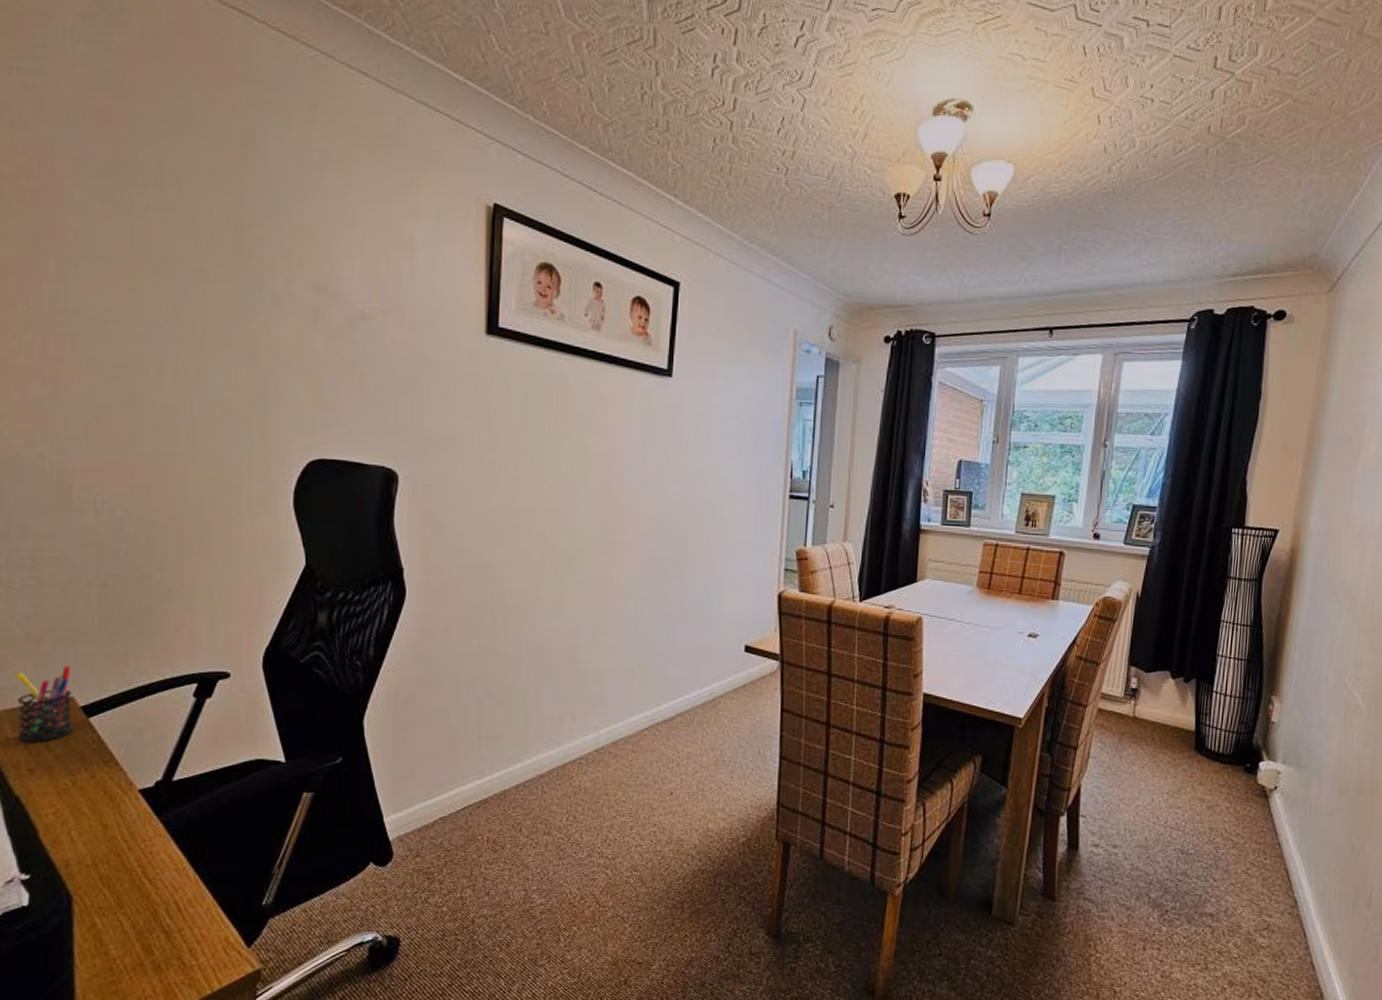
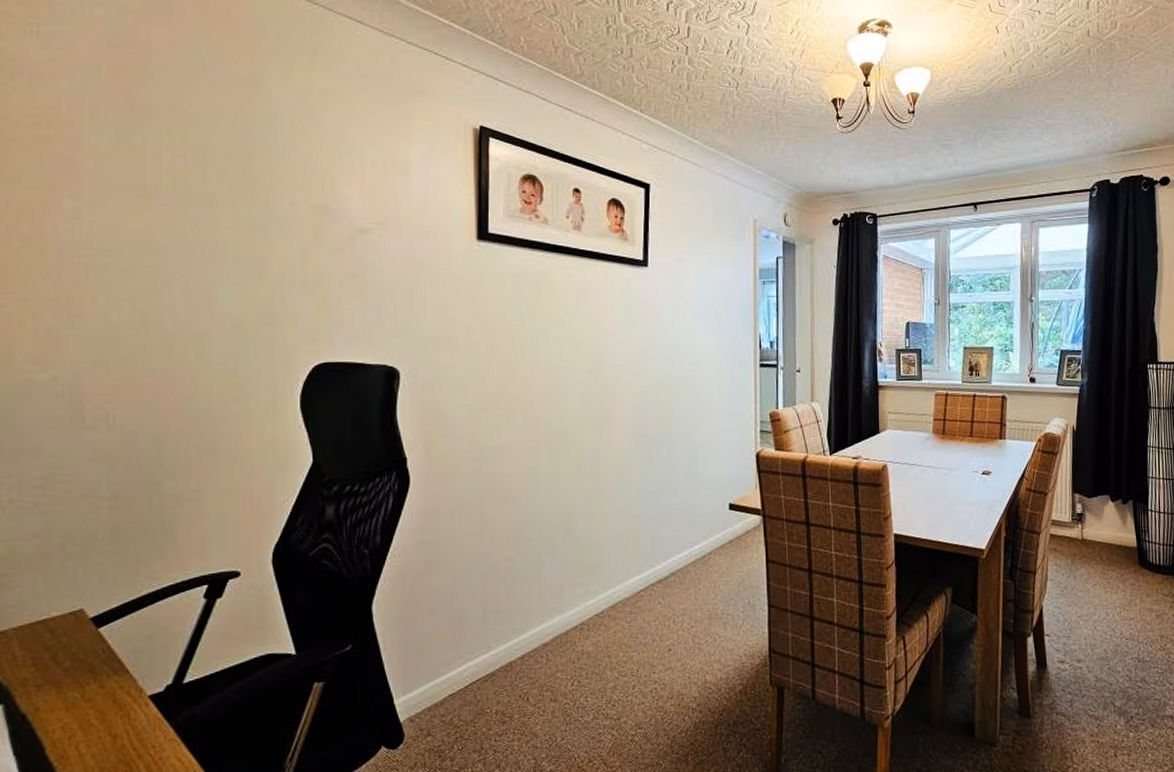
pen holder: present [15,665,73,742] -> none [24,578,82,659]

